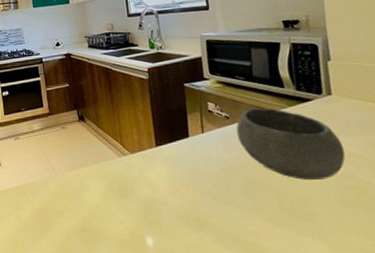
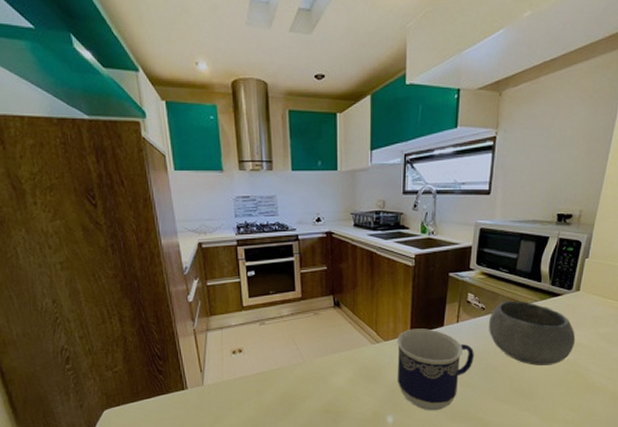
cup: none [143,140,230,233] -> present [396,328,474,411]

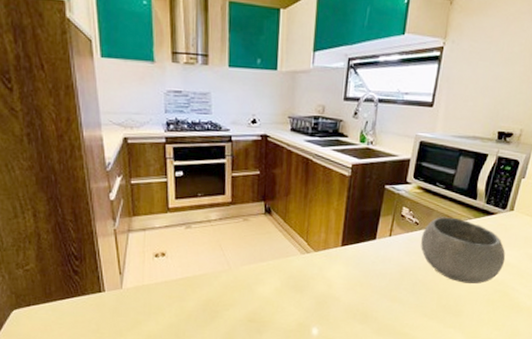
cup: present [396,328,474,411] -> none [324,240,405,324]

